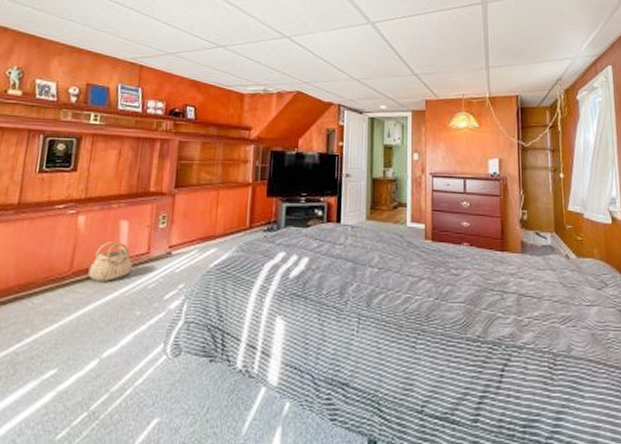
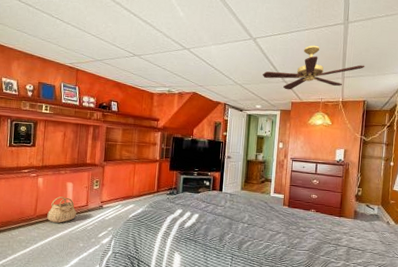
ceiling fan: none [385,29,513,85] -> present [262,45,365,90]

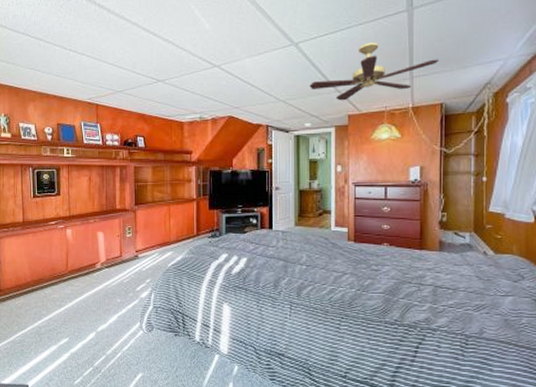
basket: present [47,196,77,223] -> none [80,248,110,278]

